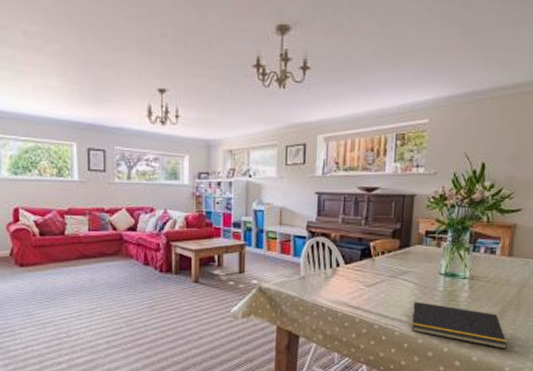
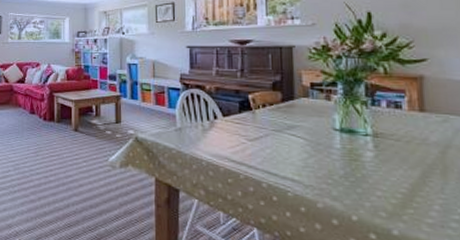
notepad: present [411,302,508,349] -> none [305,160,440,223]

